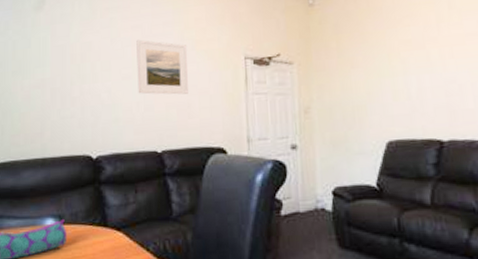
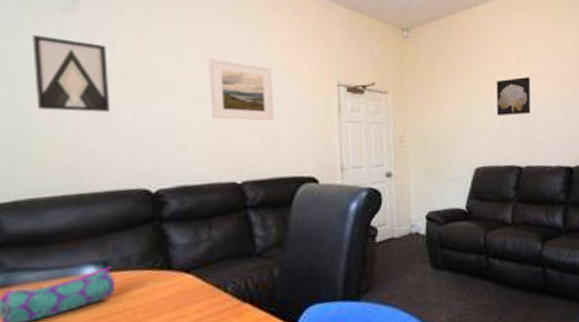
wall art: none [16,29,65,91] -> present [32,34,111,113]
wall art: none [411,37,455,83] -> present [496,77,531,116]

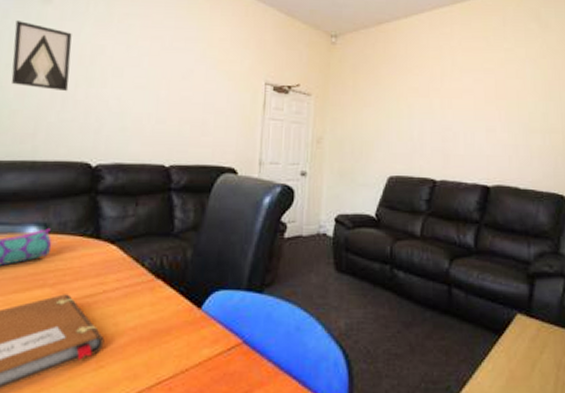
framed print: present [209,58,274,121] -> none [150,50,209,111]
wall art: present [496,77,531,116] -> none [415,90,453,127]

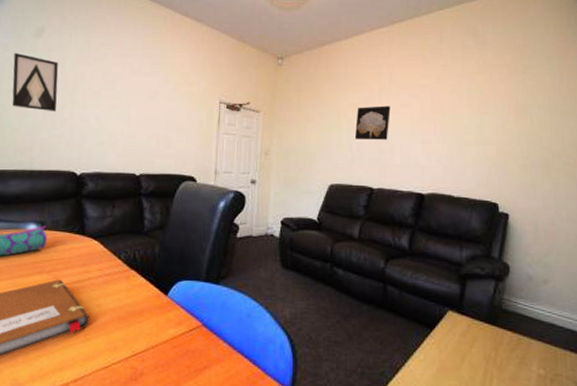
wall art: none [415,90,453,127] -> present [354,106,390,140]

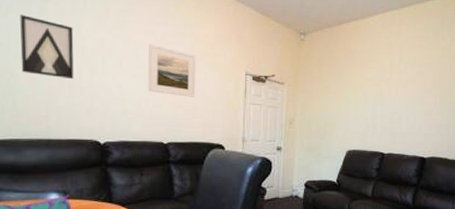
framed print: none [123,75,171,127] -> present [148,44,197,97]
wall art: present [354,106,390,140] -> none [369,81,399,111]

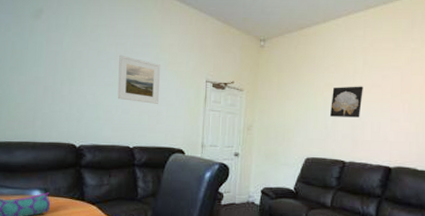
wall art: present [19,14,74,80] -> none [14,32,57,89]
wall art: none [369,81,399,111] -> present [329,86,363,118]

